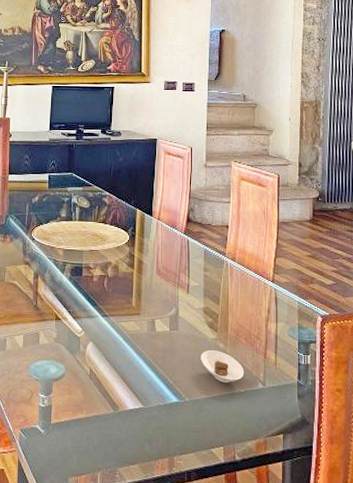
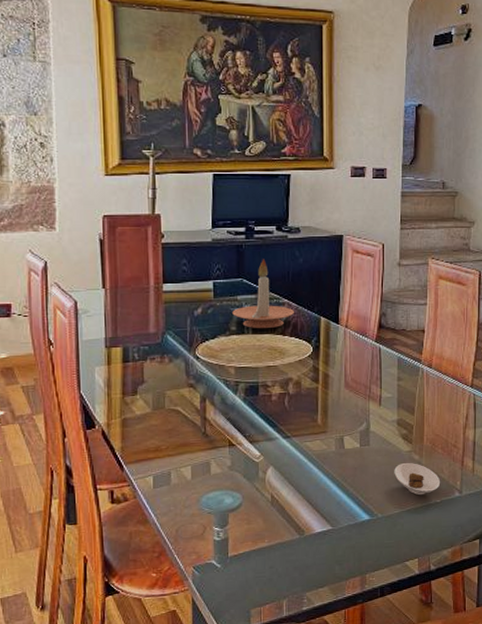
candle holder: none [63,157,114,217] -> present [232,259,294,328]

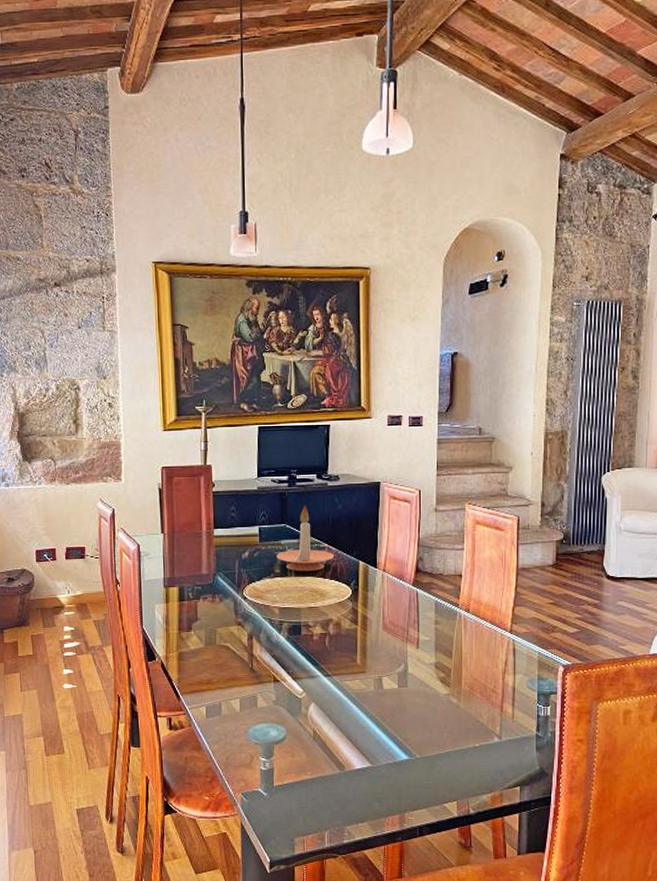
saucer: present [394,463,441,496] -> none [432,706,480,739]

